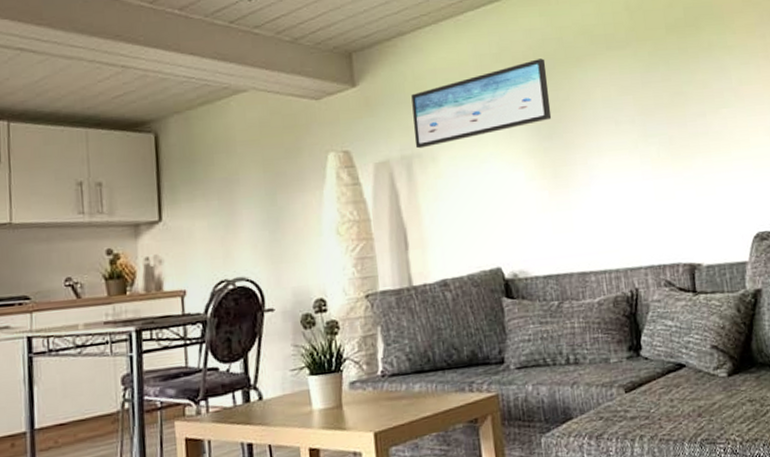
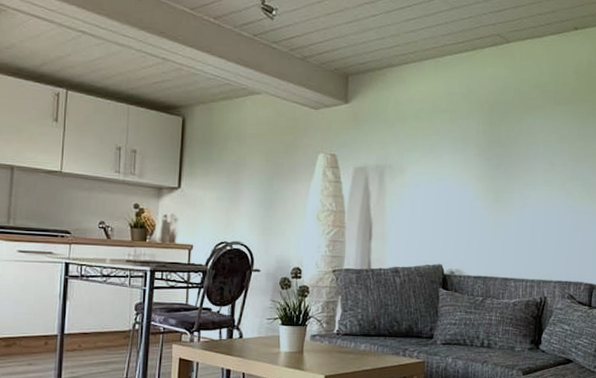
wall art: present [411,58,552,149] -> none [389,103,503,162]

